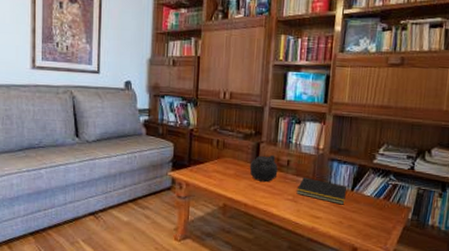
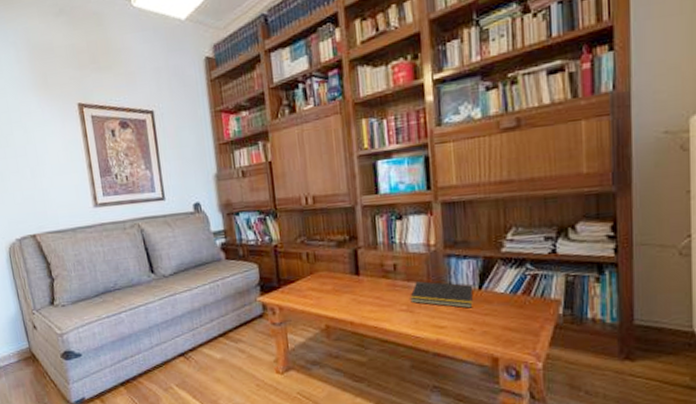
teapot: present [249,154,278,182] -> none [348,260,384,293]

